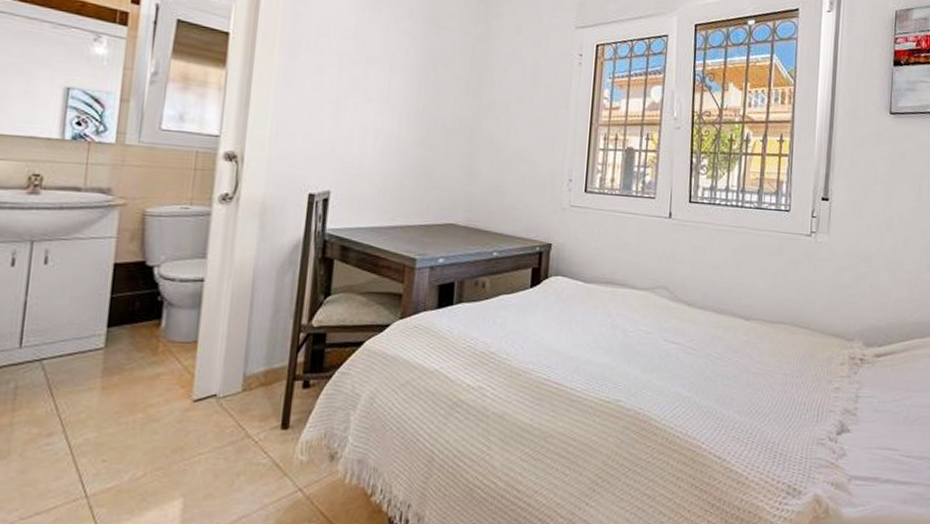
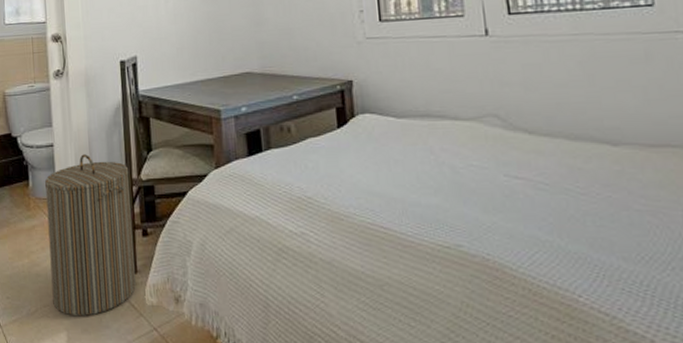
laundry hamper: none [170,293,299,480] -> present [44,154,136,317]

